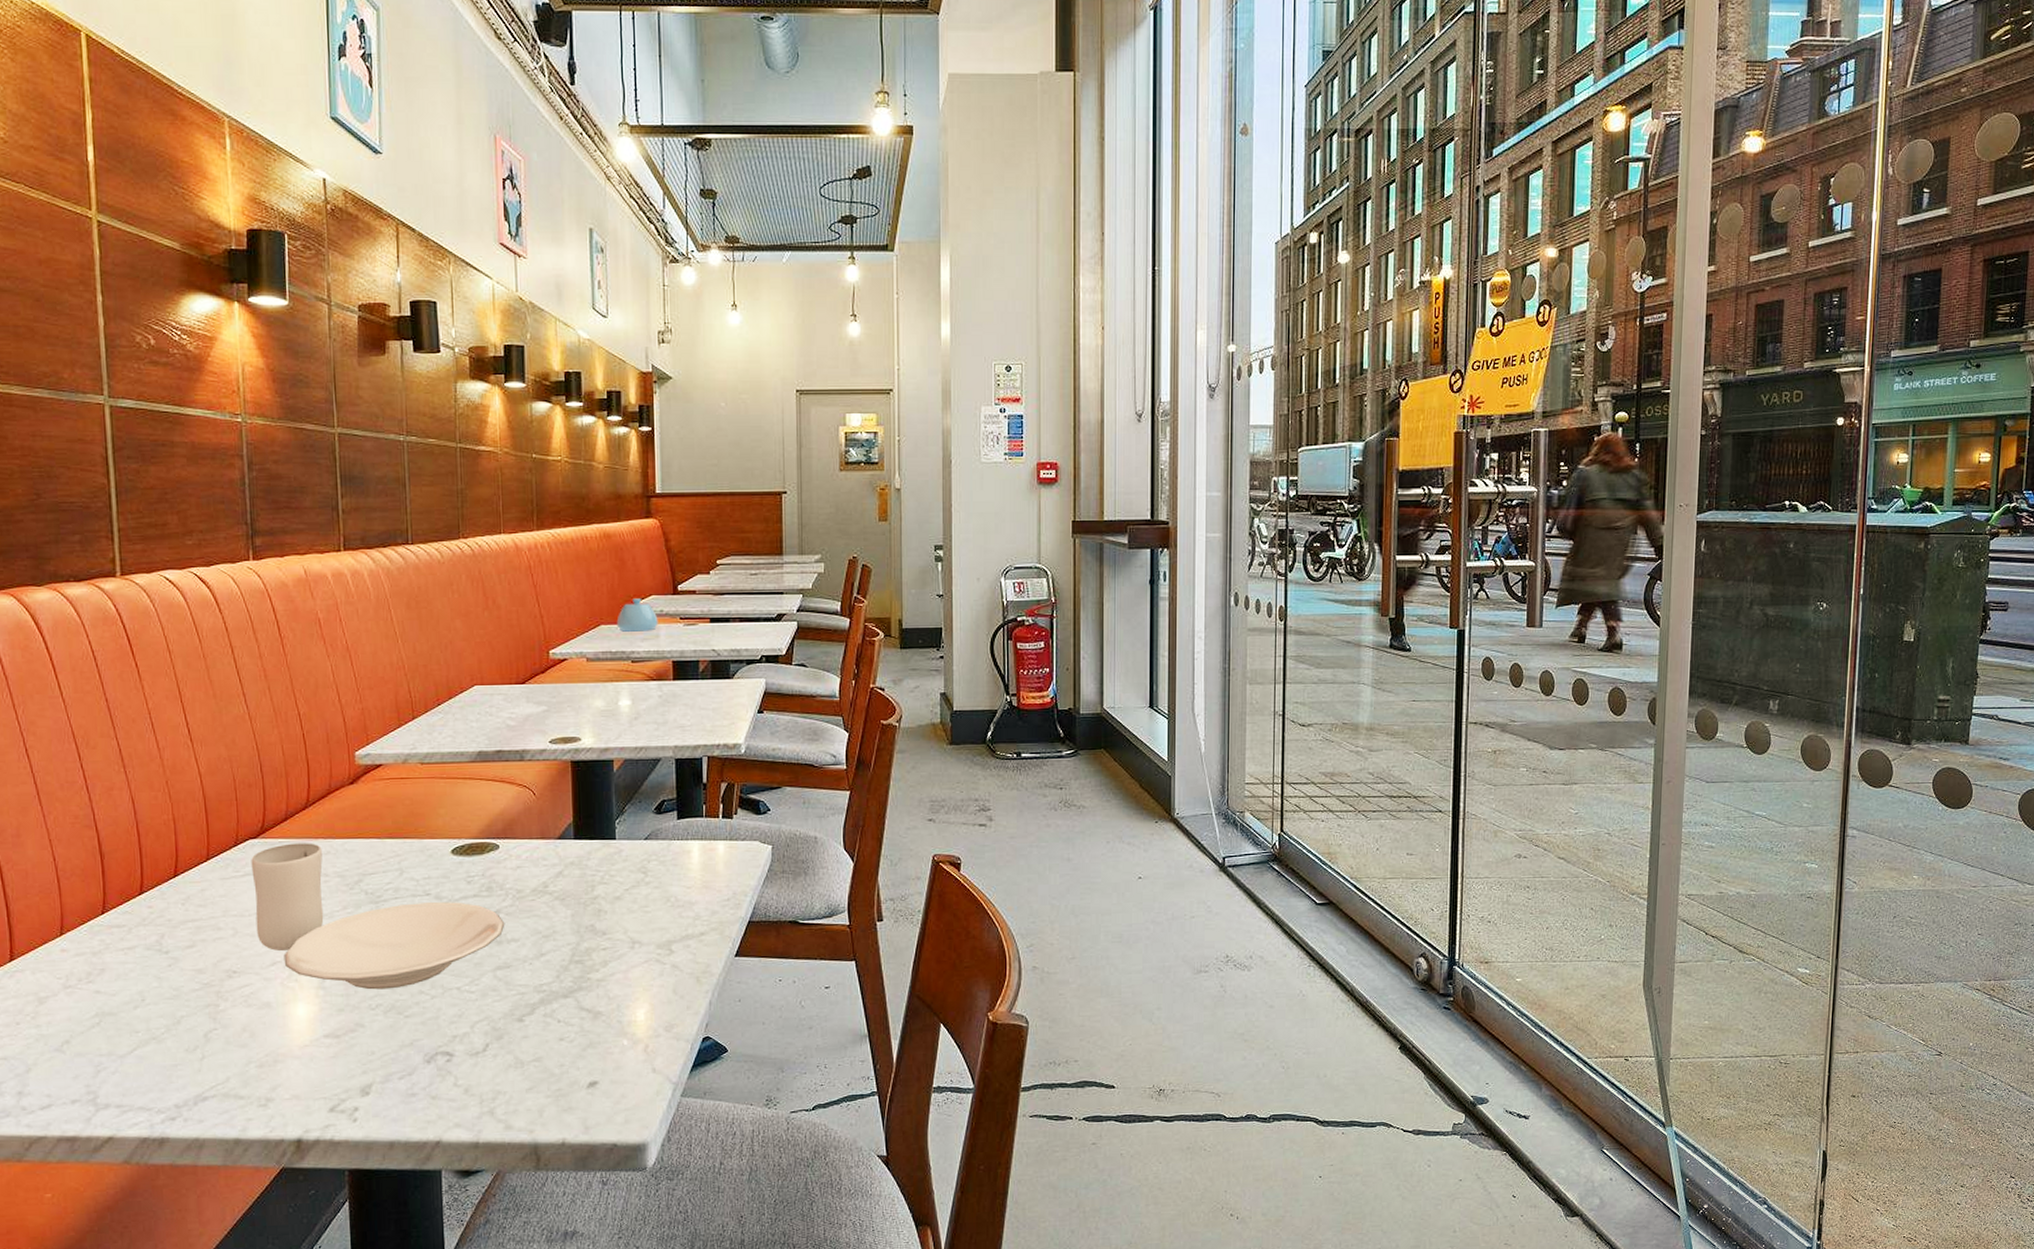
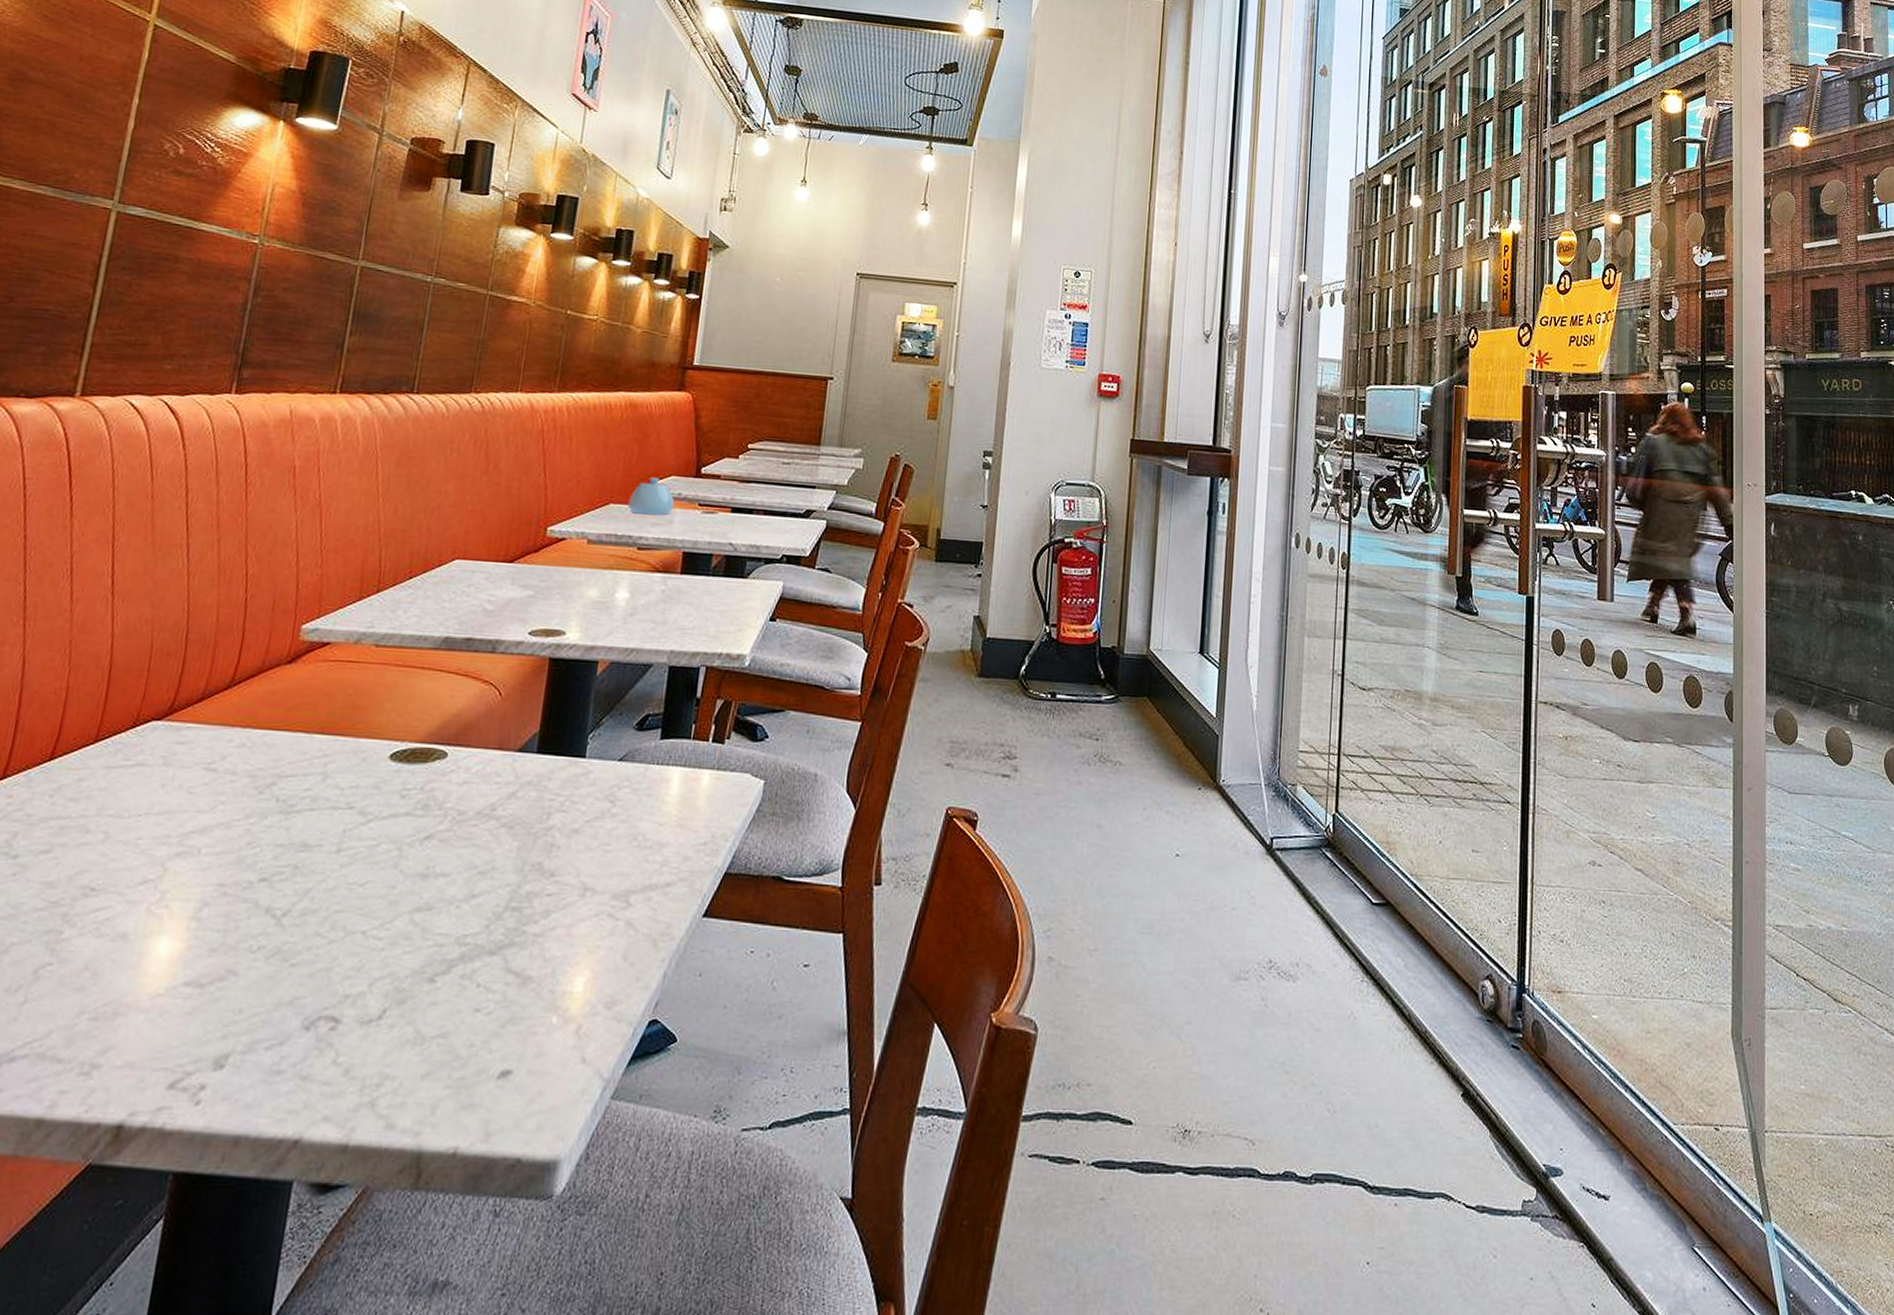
mug: present [251,843,324,951] -> none [132,730,237,866]
saucer: present [283,901,505,990] -> none [157,817,437,927]

